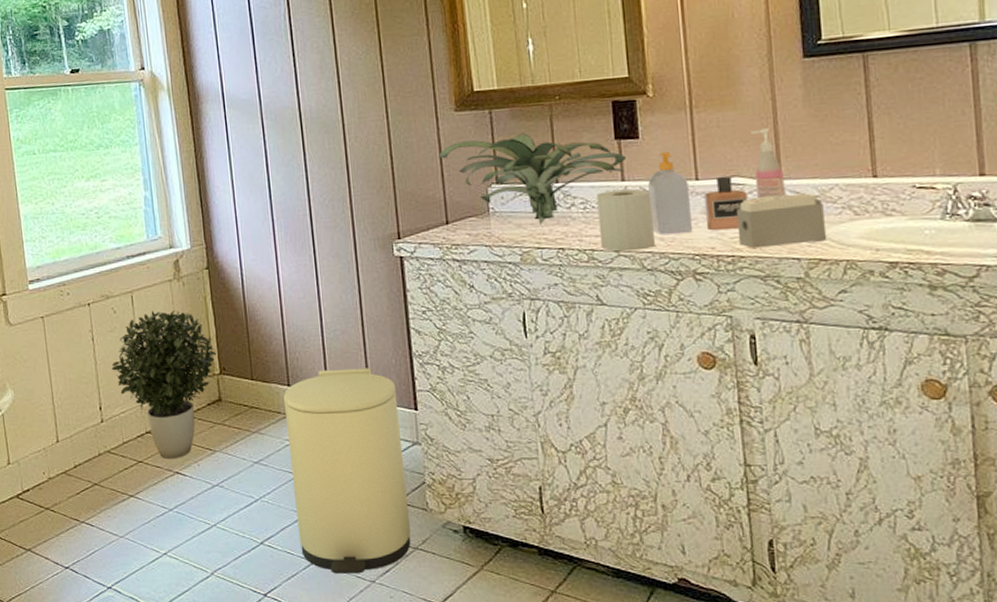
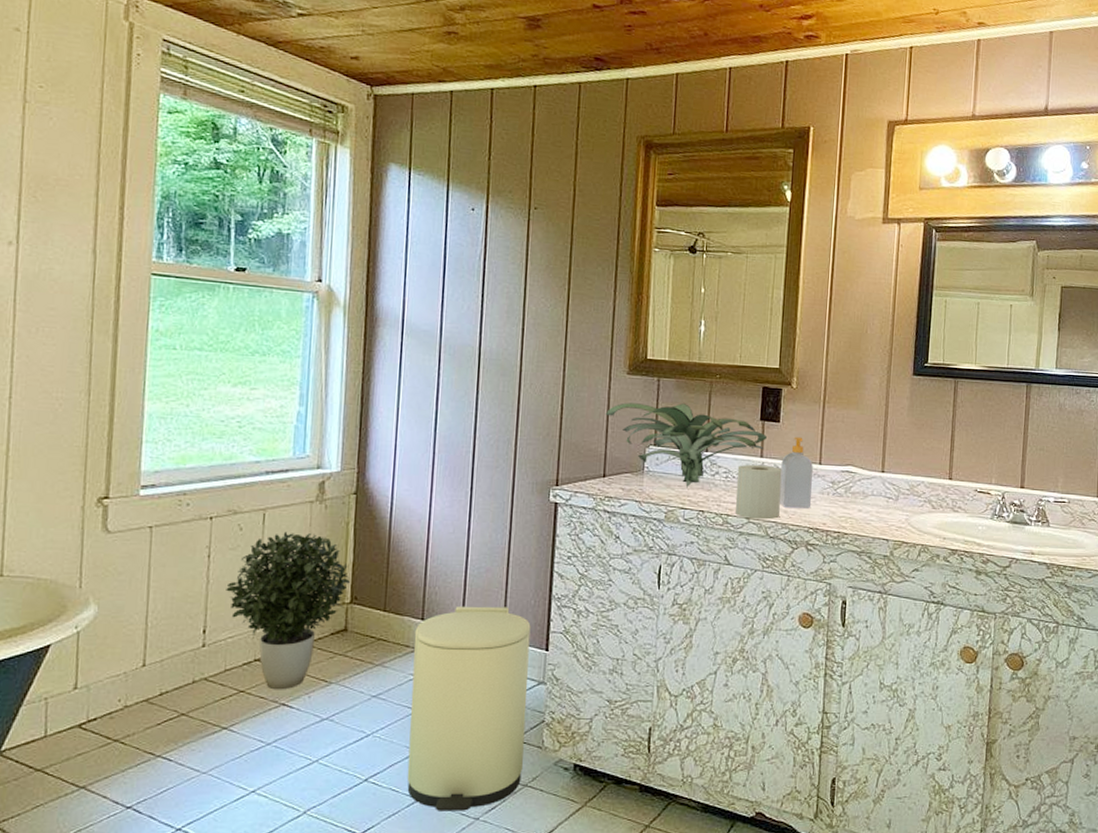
perfume: present [704,176,748,231] -> none [822,463,857,510]
battery: present [736,193,826,248] -> none [845,484,911,528]
soap dispenser: present [749,128,786,198] -> none [864,428,886,486]

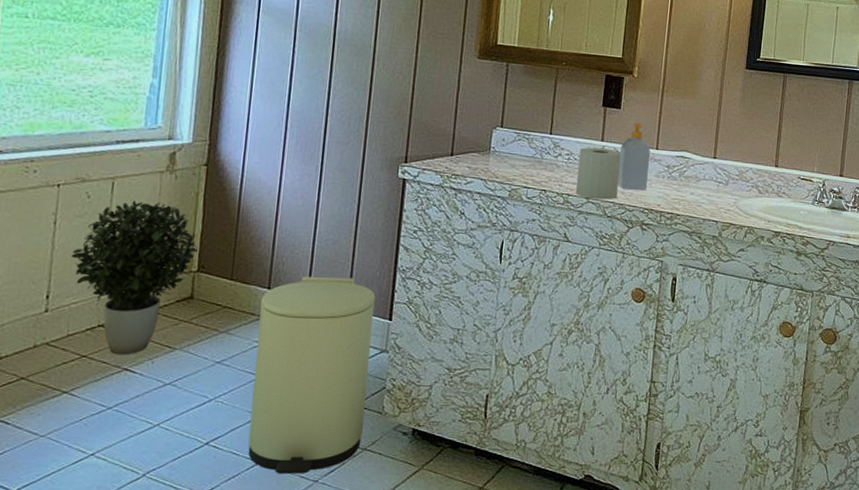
decorative plant: present [605,402,767,488] -> none [455,85,608,169]

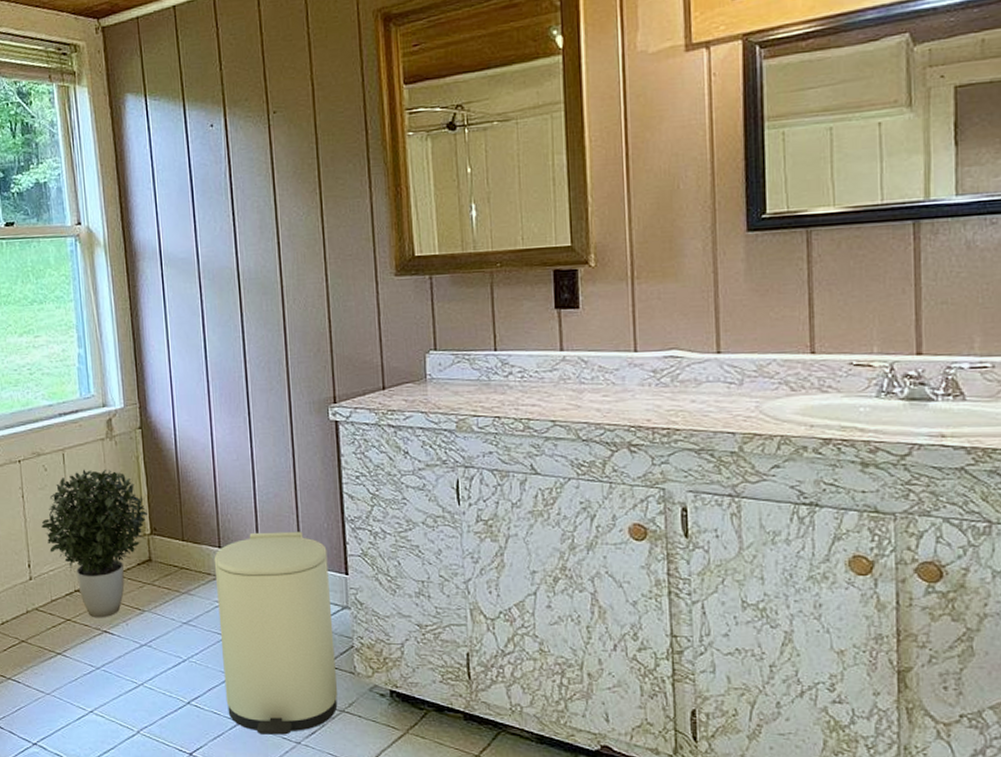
toilet paper roll: present [576,147,621,200] -> none [534,359,591,422]
soap bottle: present [617,122,650,191] -> none [586,322,630,407]

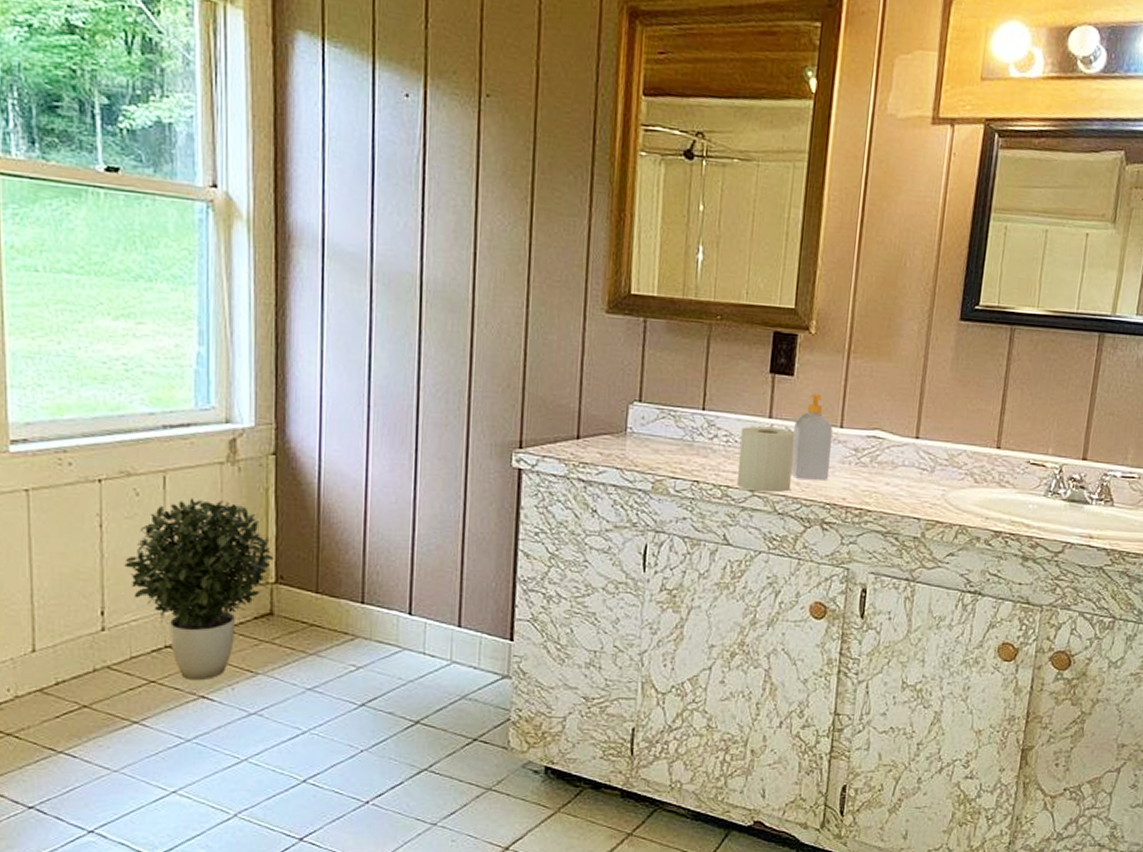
pedal bin: present [214,531,338,735] -> none [351,588,492,816]
toilet paper roll: none [534,359,591,422] -> present [737,426,795,493]
soap bottle: none [586,322,630,407] -> present [790,393,833,481]

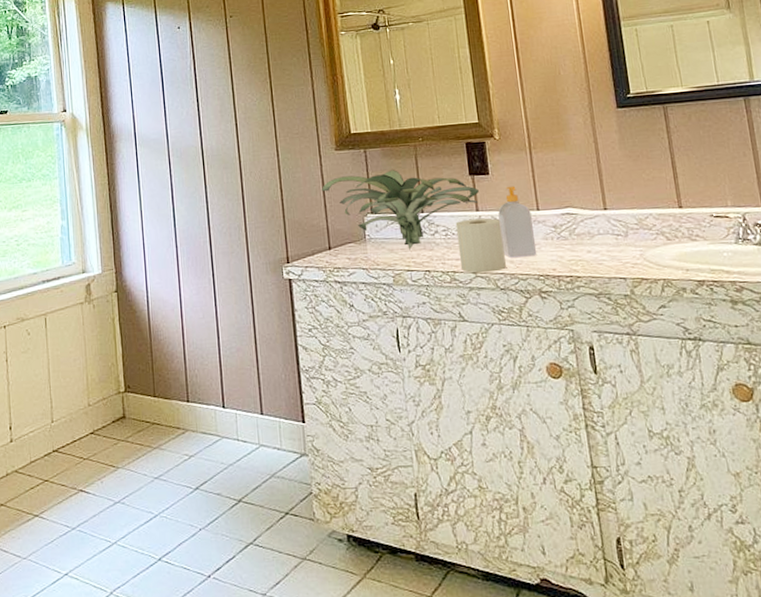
potted plant: present [124,498,273,681] -> none [23,332,122,478]
decorative plant: none [578,348,777,454] -> present [321,170,479,251]

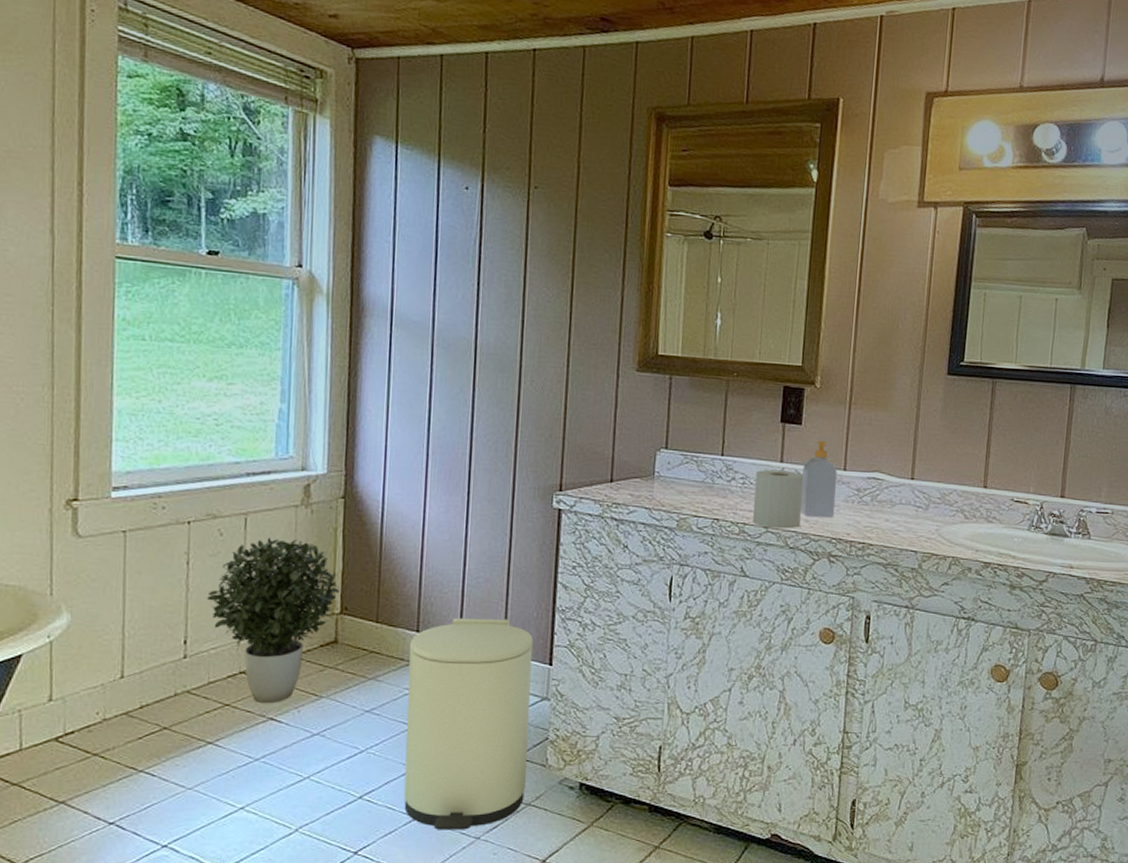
potted plant: none [23,332,122,478] -> present [207,537,339,704]
pedal bin: none [183,383,300,588] -> present [403,617,534,830]
decorative plant: present [321,170,479,251] -> none [612,402,787,495]

